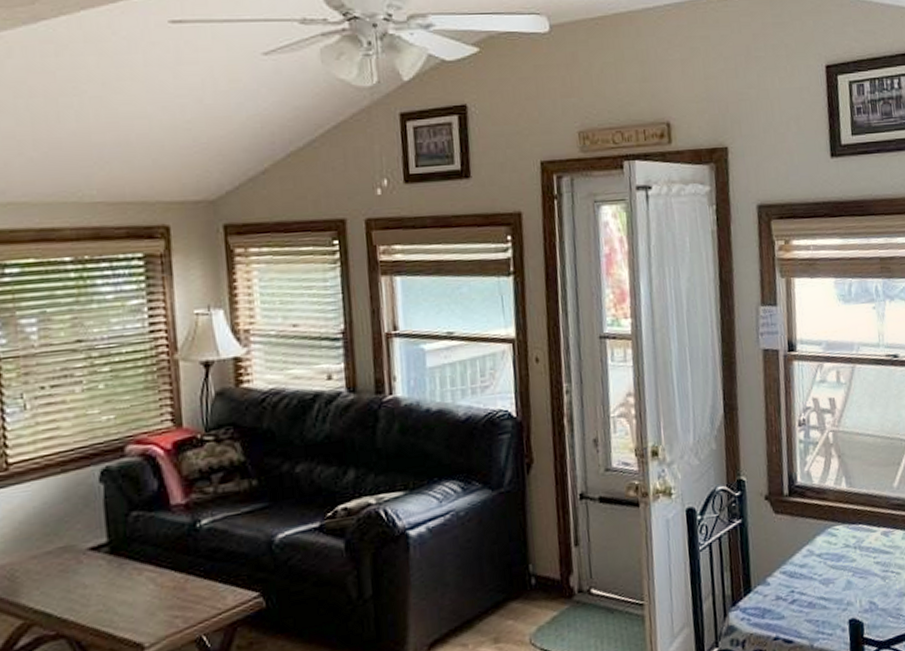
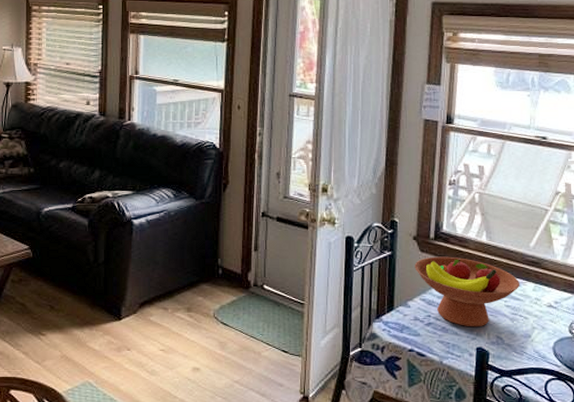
fruit bowl: none [769,513,888,597] -> present [414,256,520,327]

